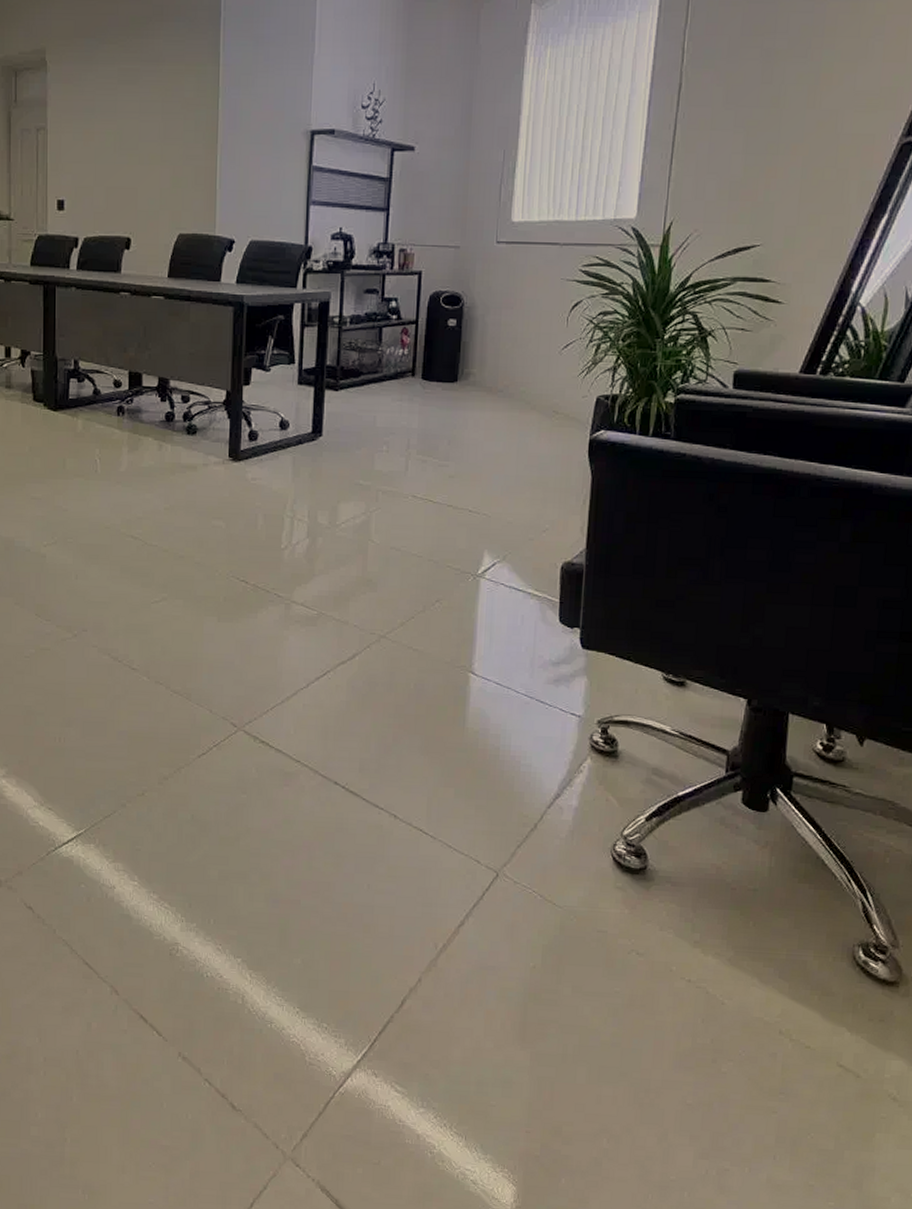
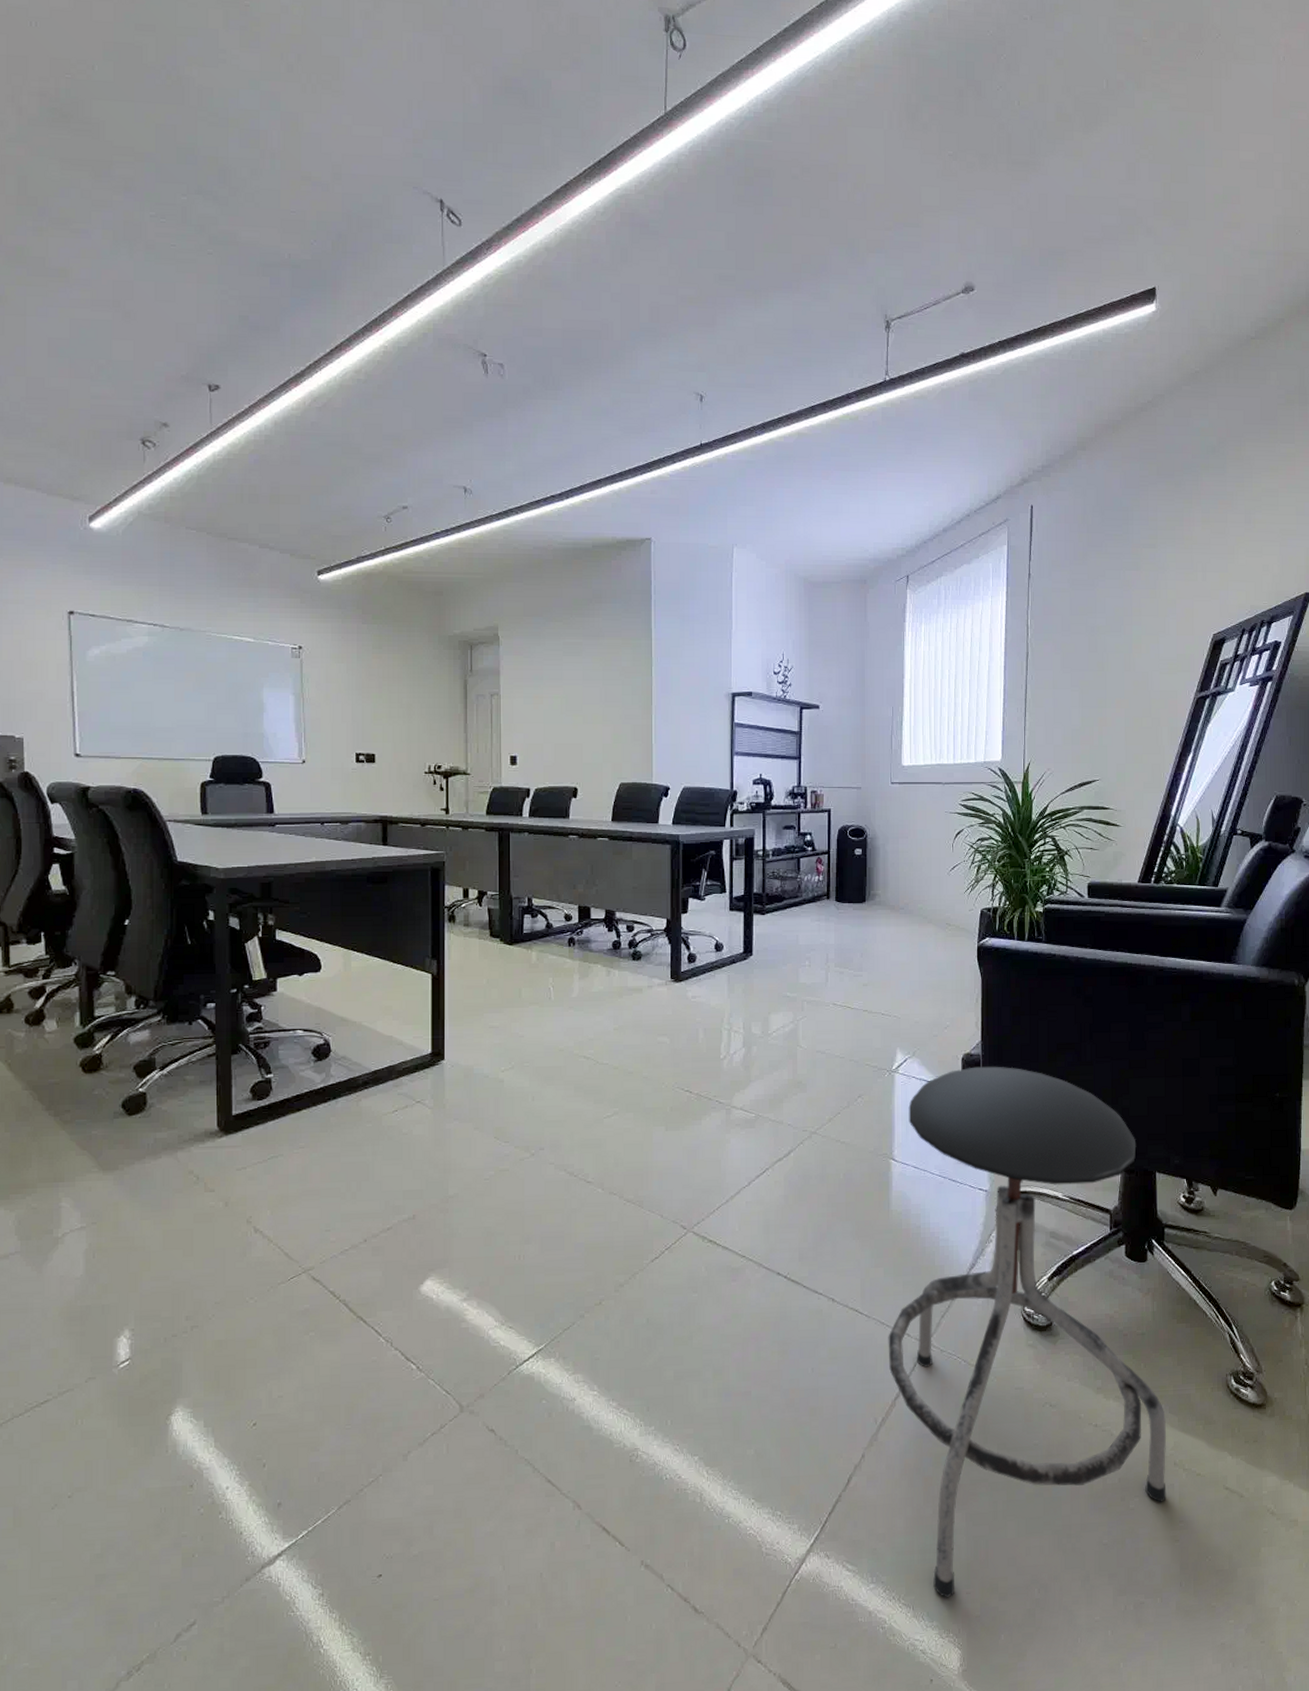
stool: none [454,577,774,1134] -> present [888,1066,1167,1598]

